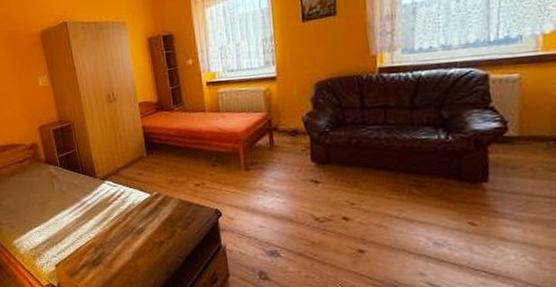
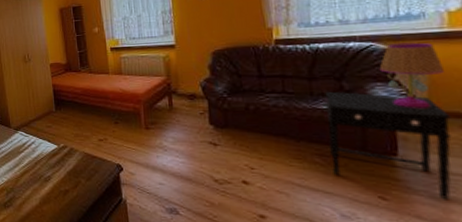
side table: none [425,120,537,220] -> present [325,91,452,199]
table lamp: none [477,66,535,134] -> present [379,42,444,108]

